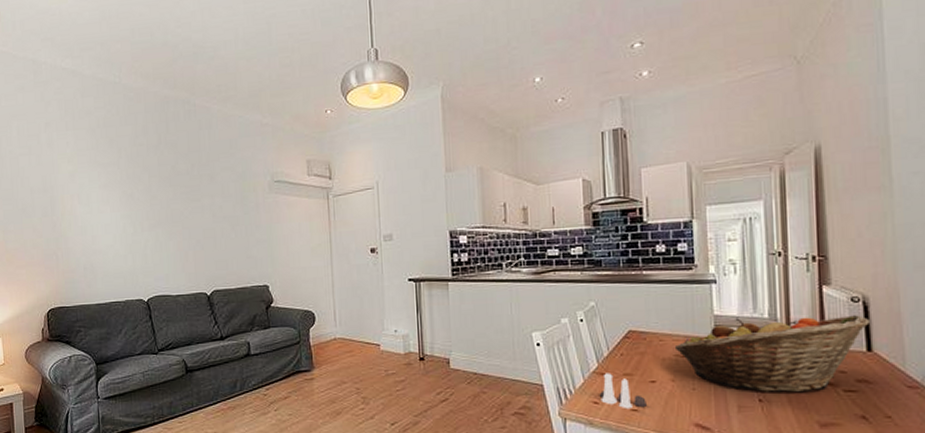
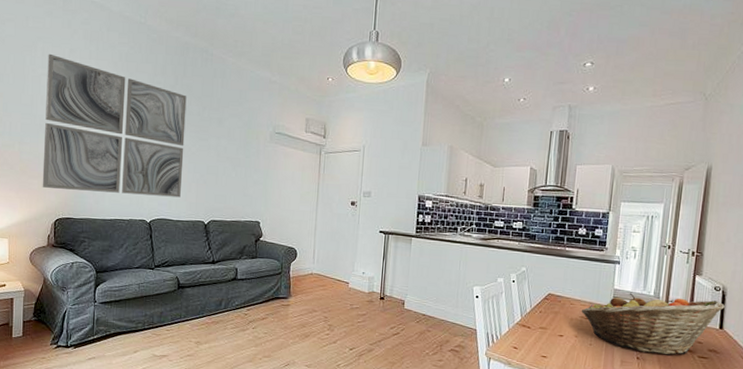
wall art: none [23,131,178,277] -> present [42,53,187,198]
salt and pepper shaker set: present [600,373,647,410] -> none [519,325,554,356]

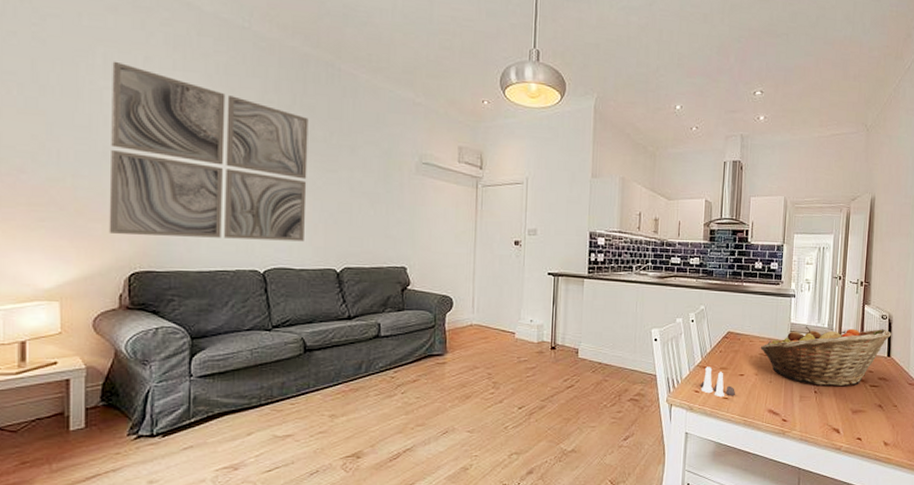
salt and pepper shaker set: none [519,325,554,356] -> present [701,367,735,398]

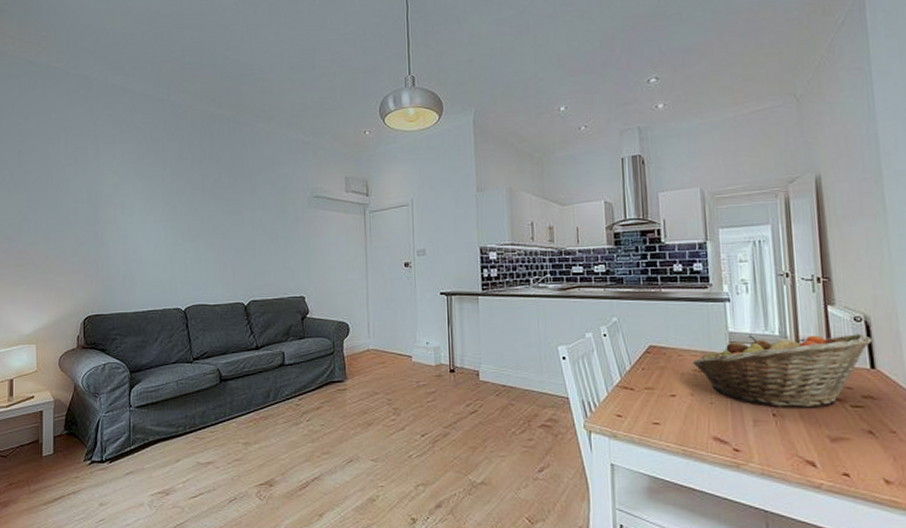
wall art: present [109,61,309,242] -> none [69,143,217,284]
salt and pepper shaker set: present [701,367,735,398] -> none [623,387,667,423]

